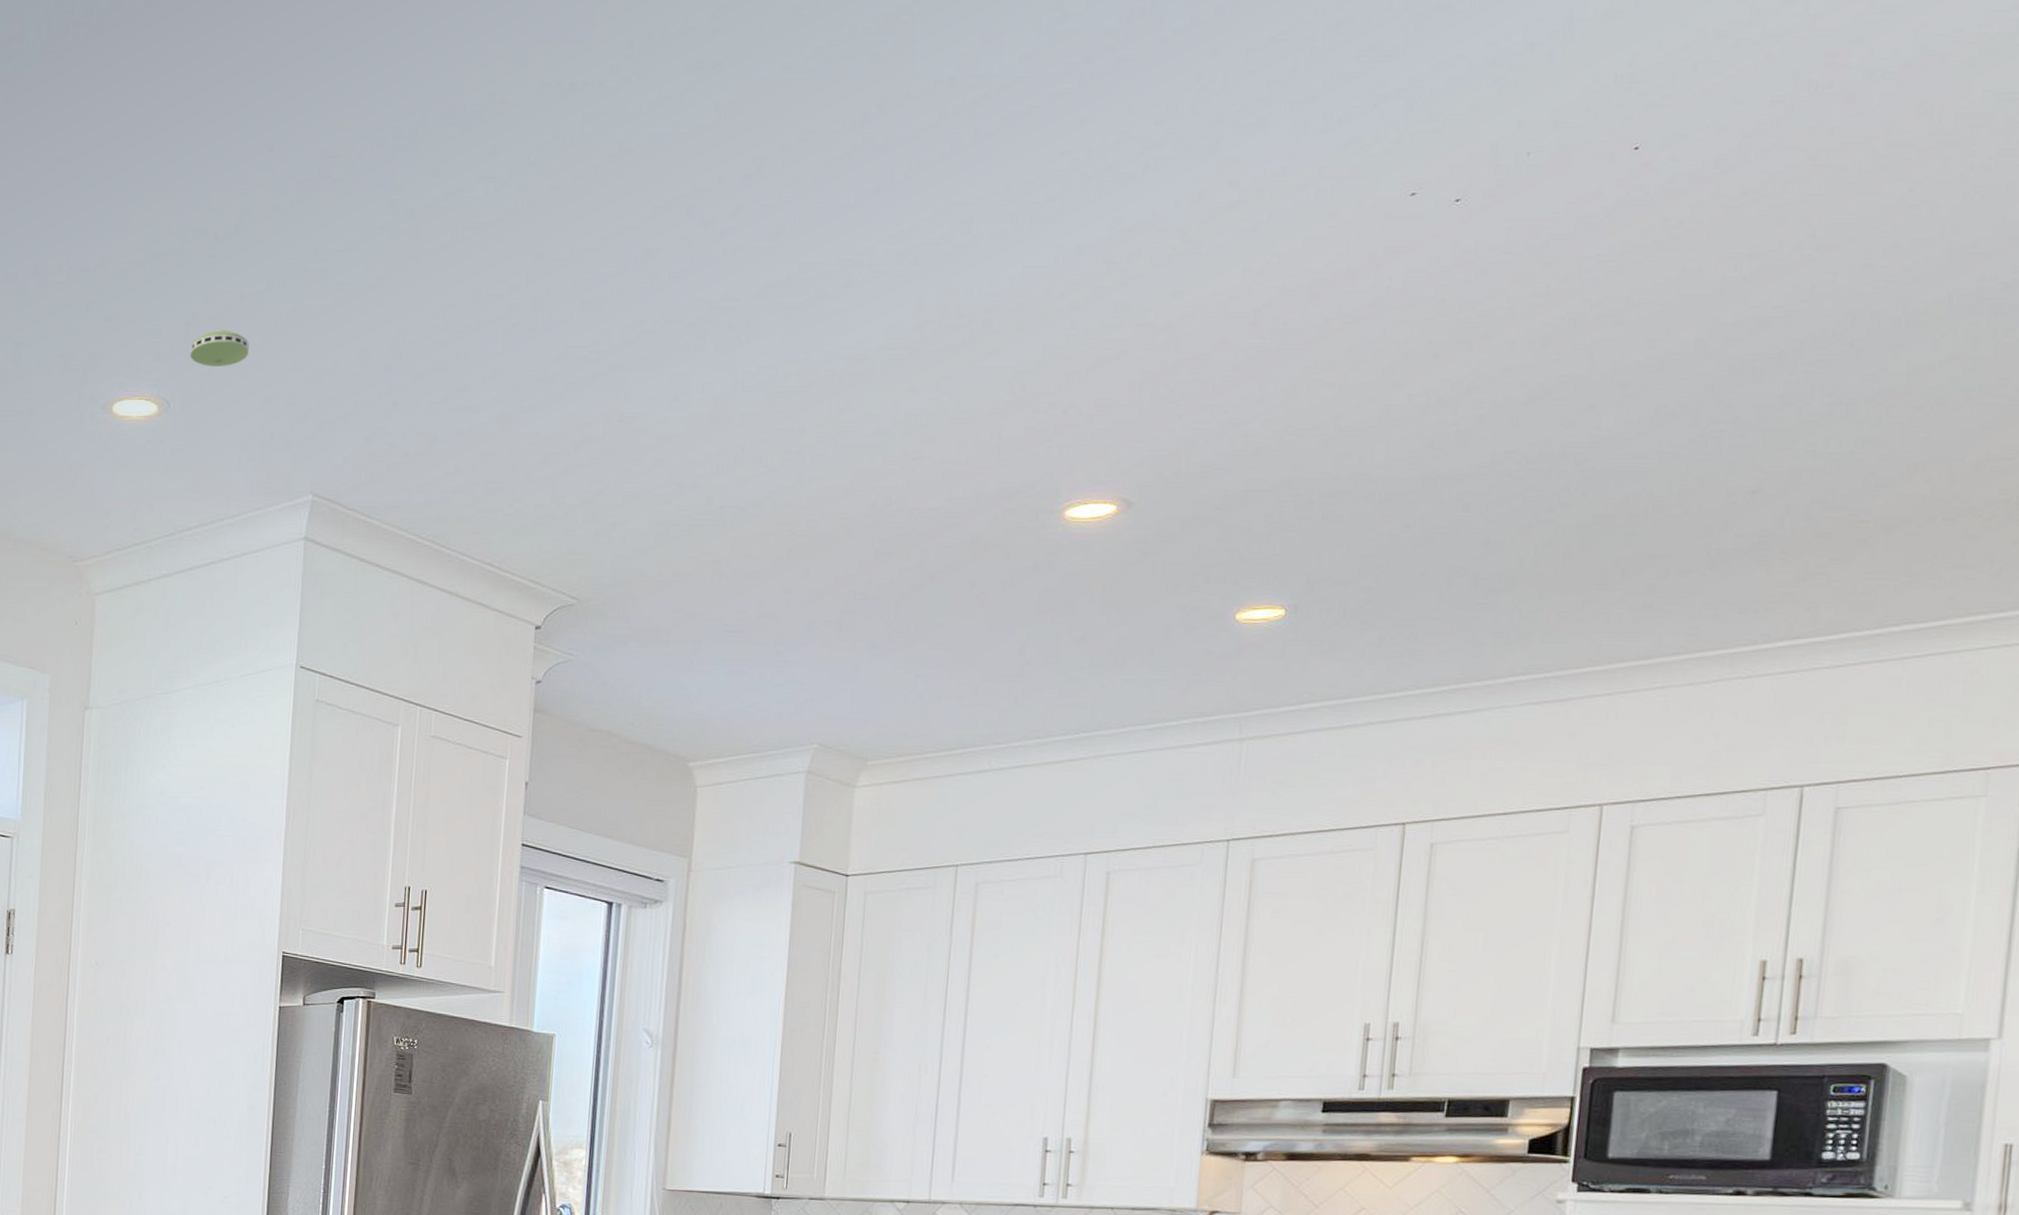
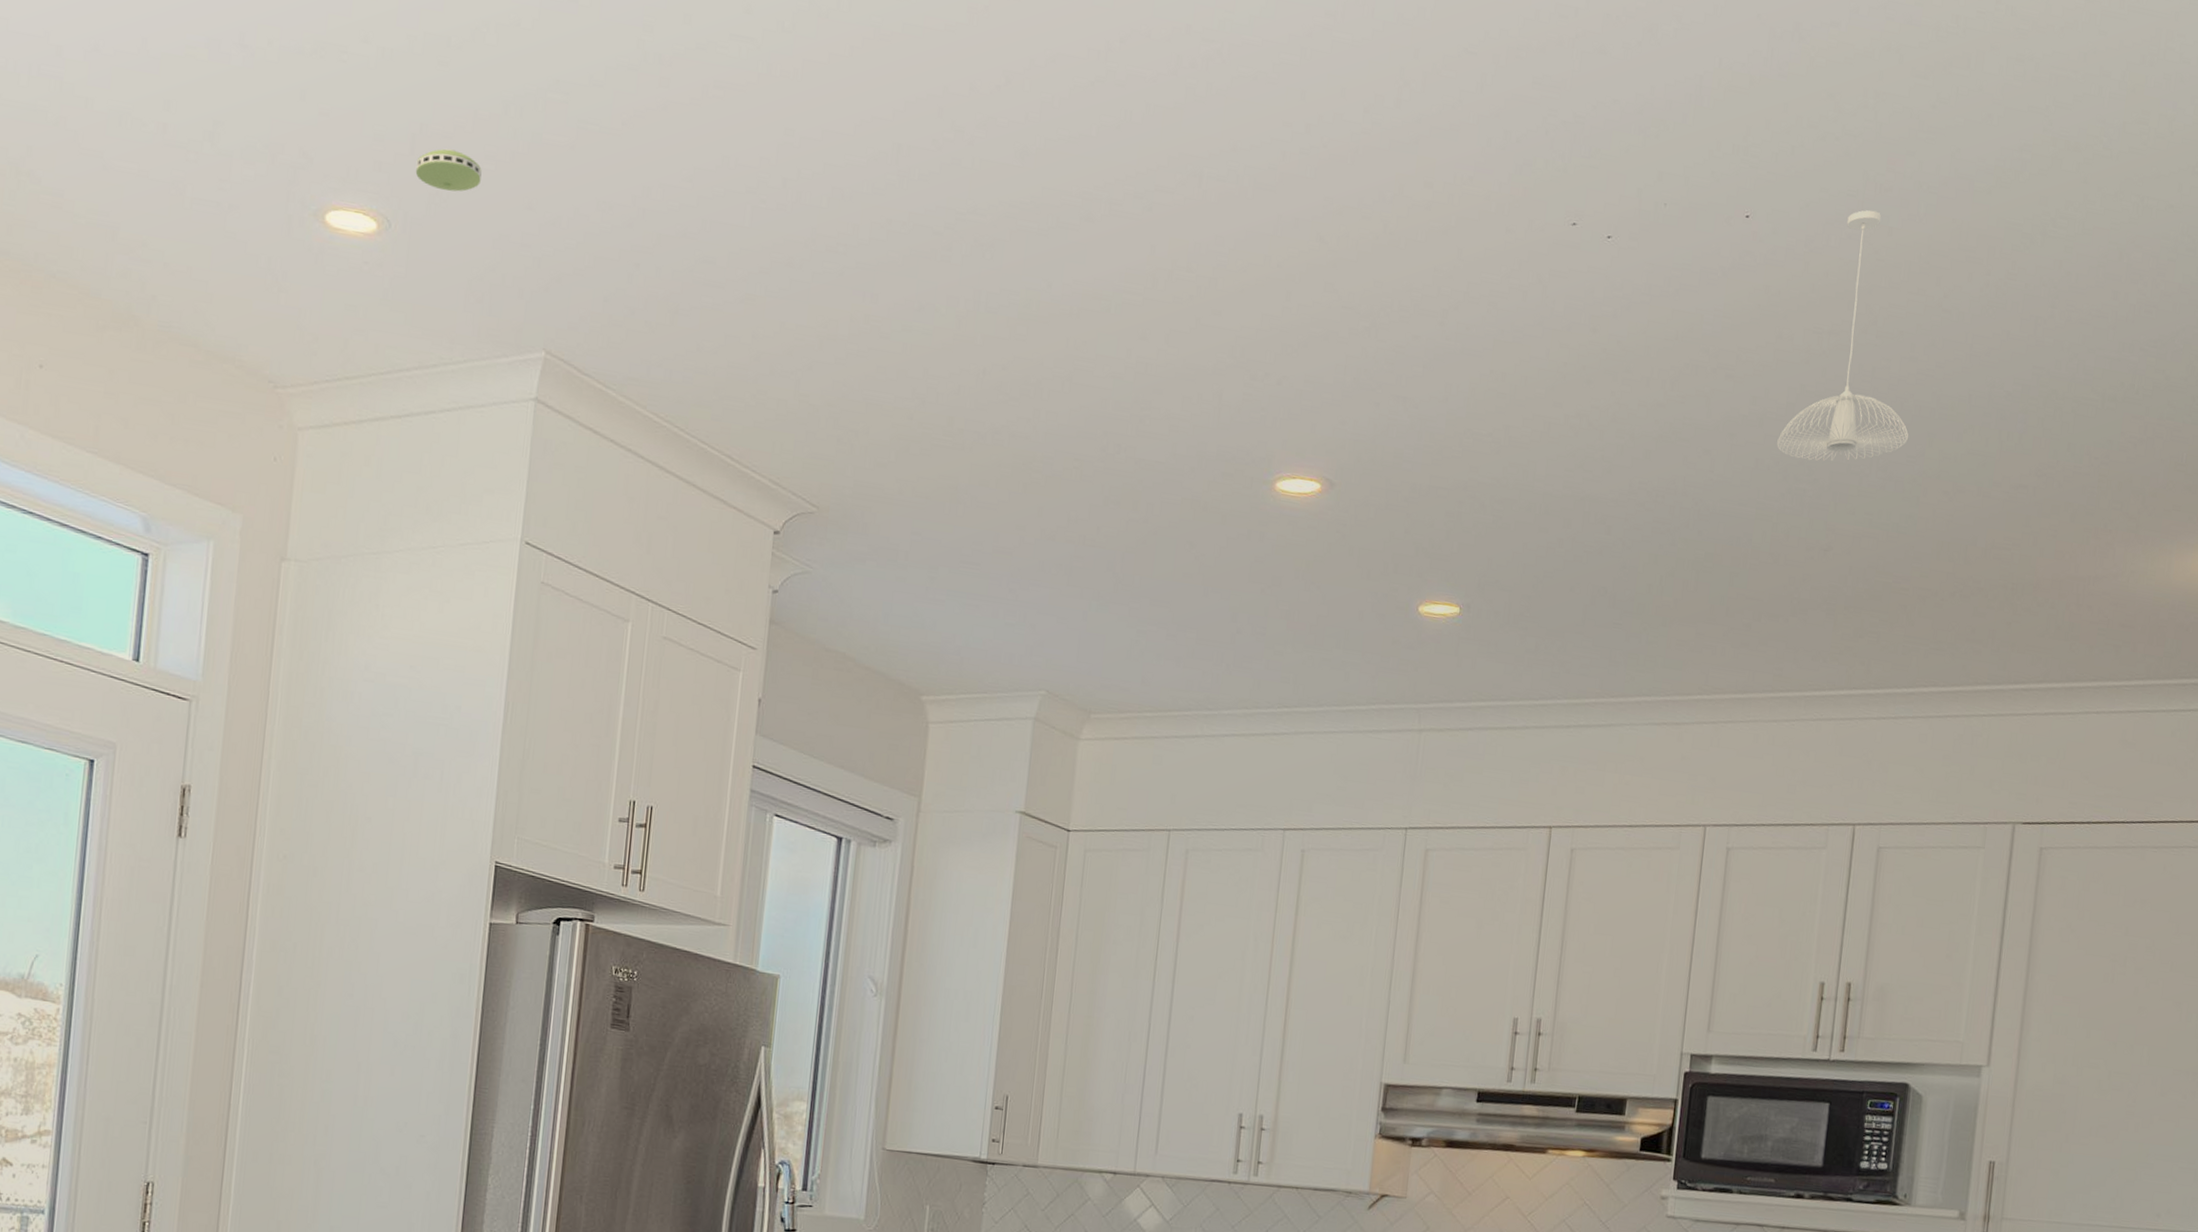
pendant light: none [1683,112,1865,398] -> present [1777,210,1909,461]

